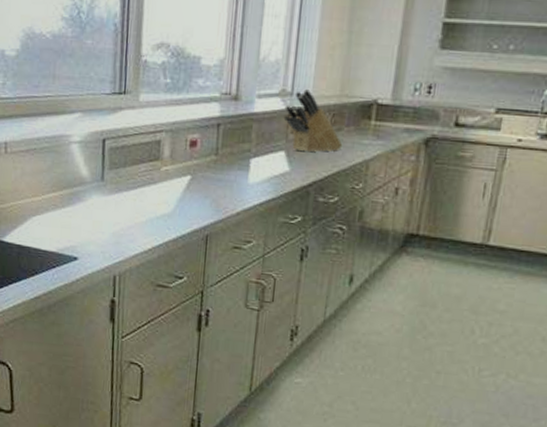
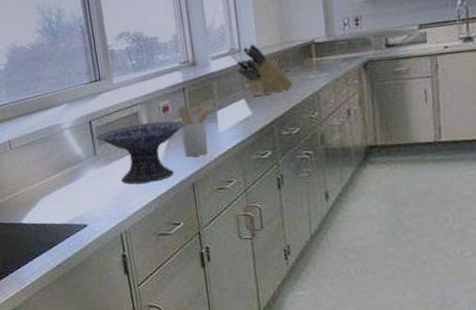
decorative bowl: none [106,154,213,225] -> present [95,120,186,185]
utensil holder: none [204,144,249,206] -> present [178,104,214,157]

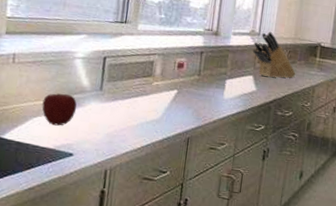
apple: none [46,167,78,201] -> present [42,93,77,126]
decorative bowl: present [95,120,186,185] -> none [105,70,196,129]
utensil holder: present [178,104,214,157] -> none [187,67,225,115]

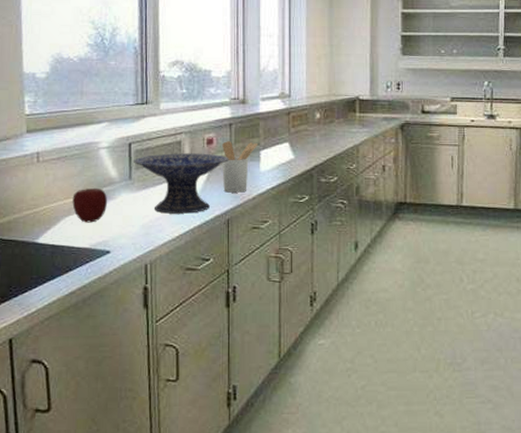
decorative bowl: none [105,70,196,129] -> present [132,153,228,214]
utensil holder: none [187,67,225,115] -> present [221,141,258,193]
knife block: present [252,32,296,78] -> none [285,92,336,142]

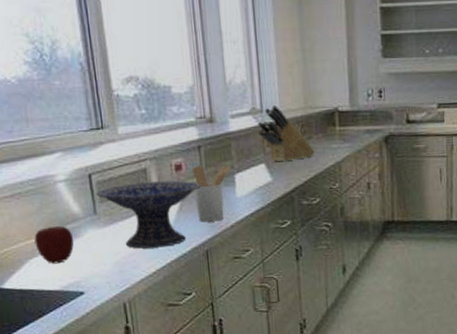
knife block: none [285,92,336,142] -> present [257,105,315,162]

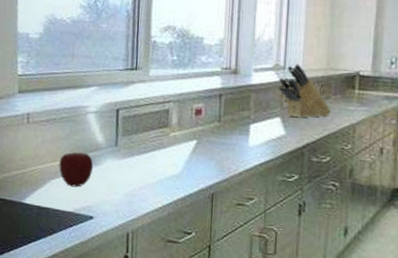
decorative bowl: present [95,180,201,249] -> none [119,121,216,185]
utensil holder: present [192,165,232,222] -> none [208,112,248,167]

